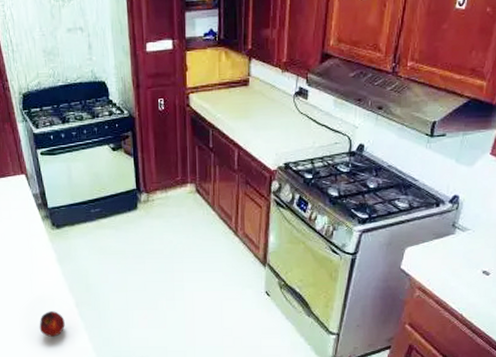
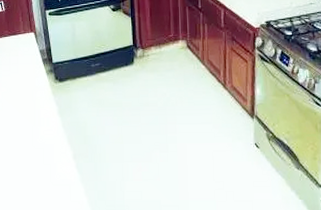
apple: present [39,311,65,337] -> none [37,163,62,190]

